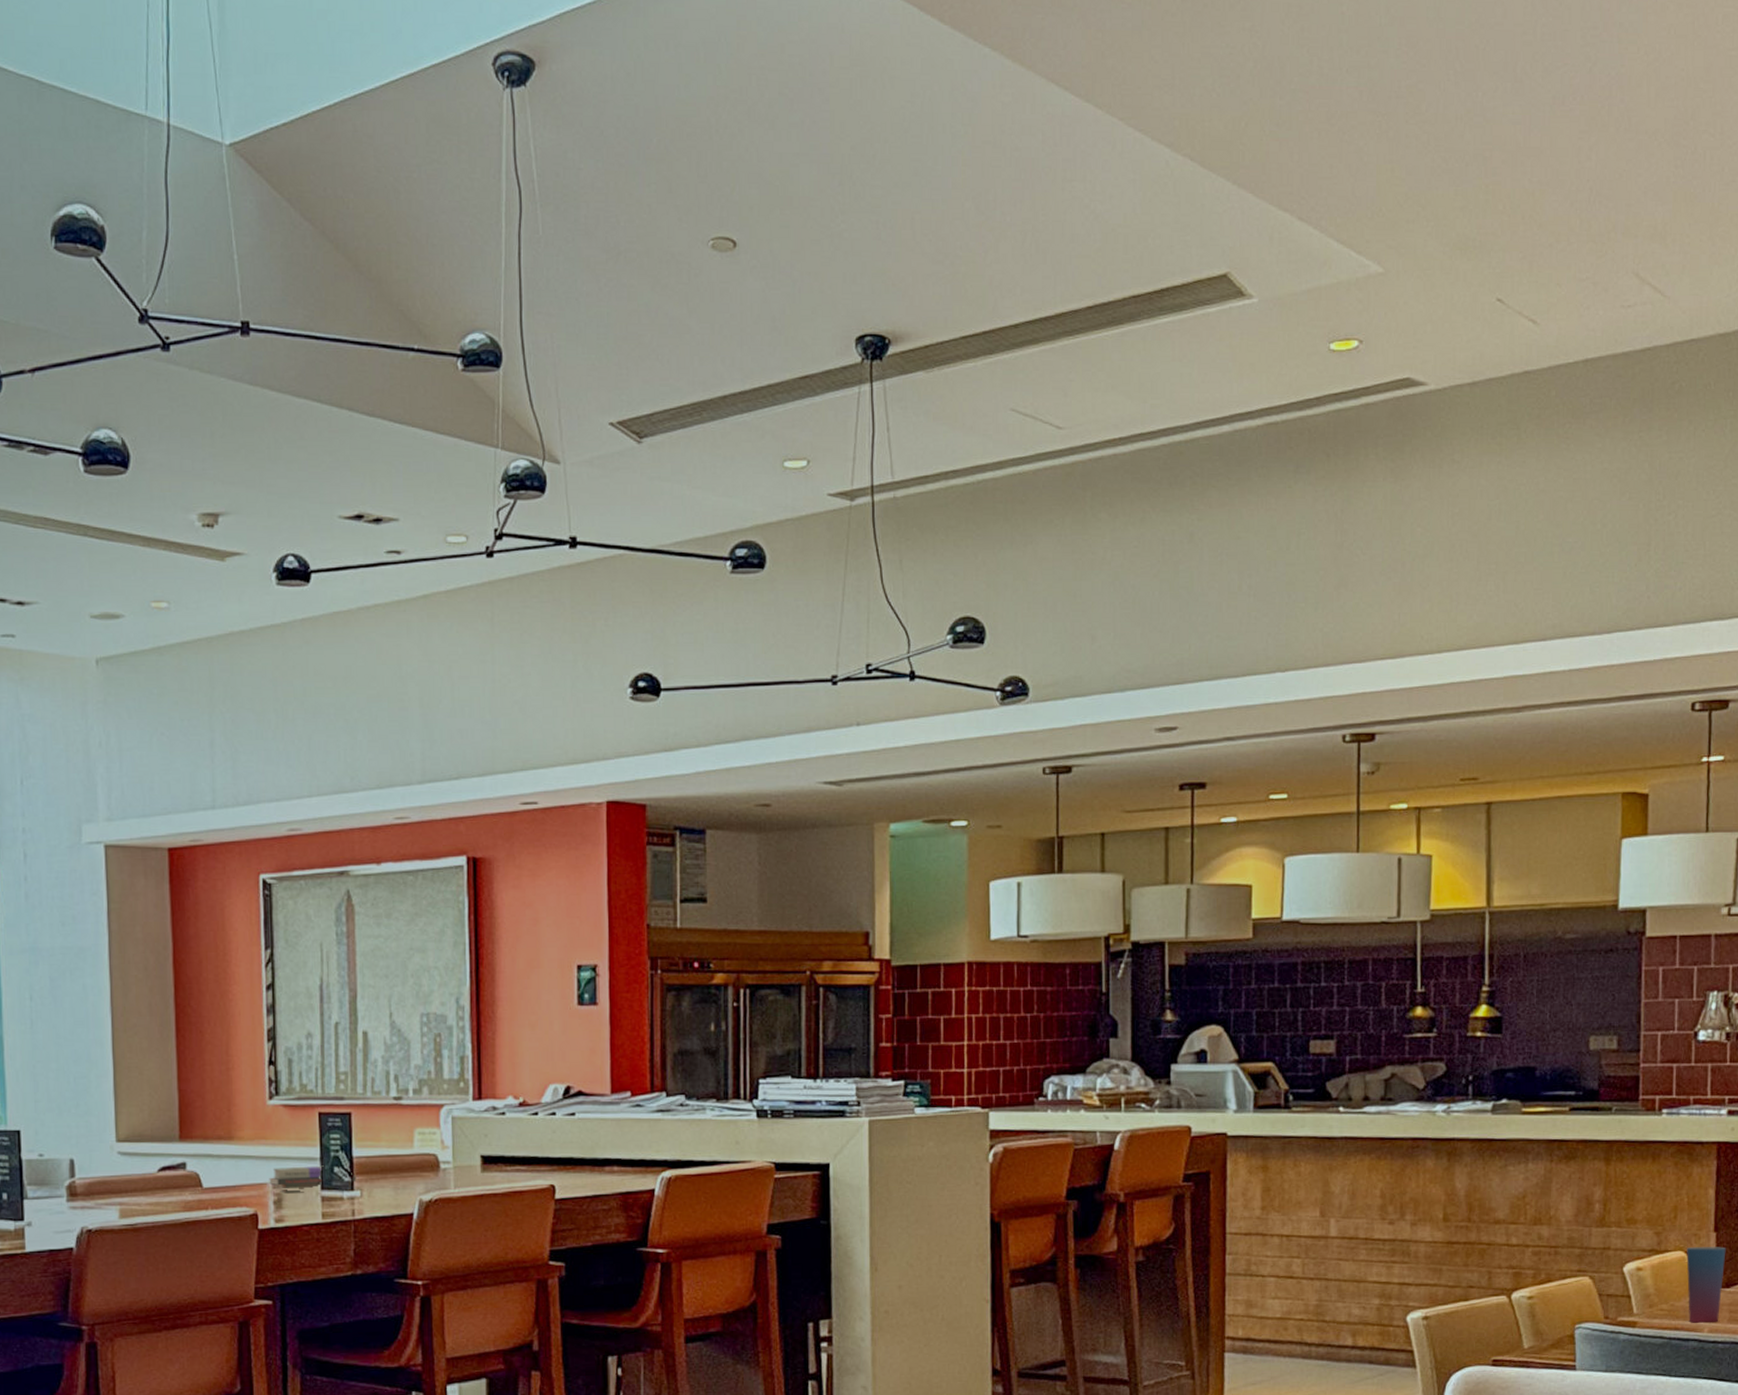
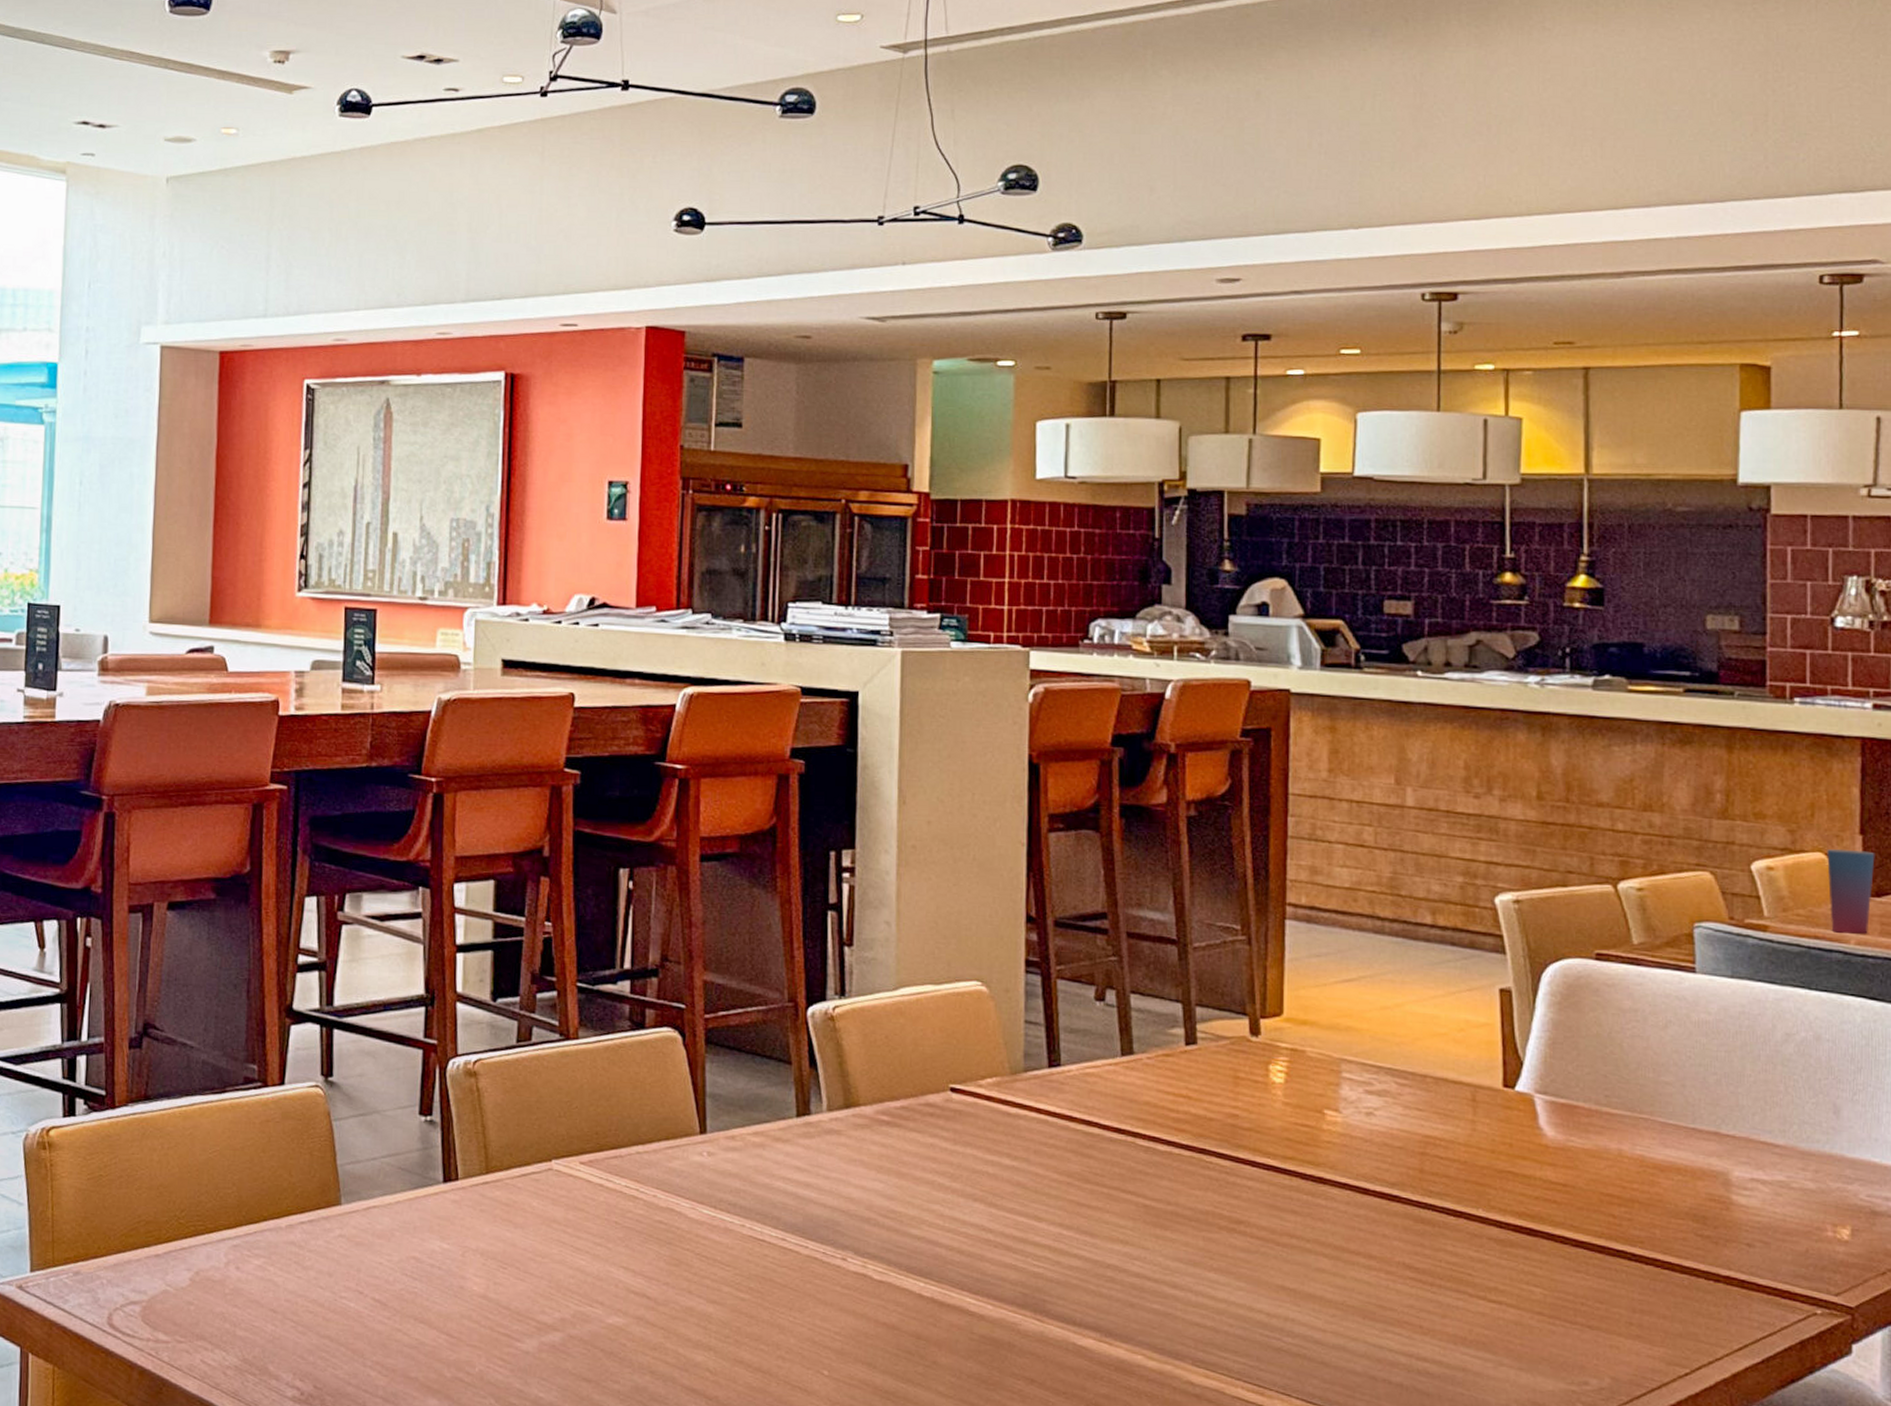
books: present [269,1165,356,1195] -> none [292,657,377,684]

